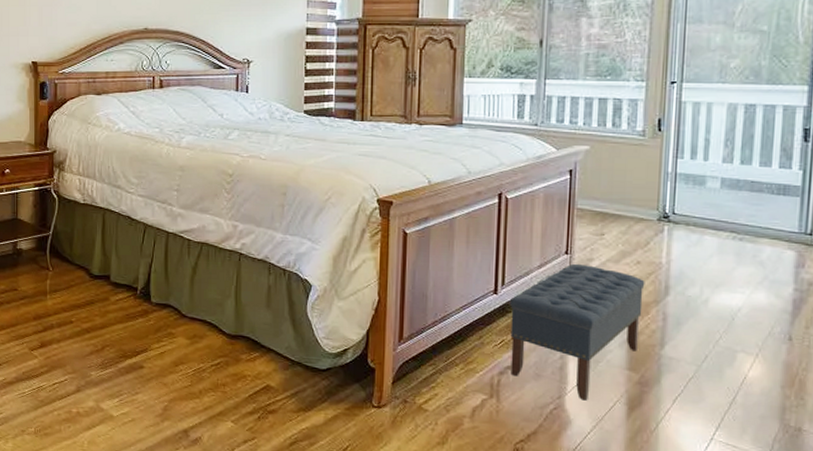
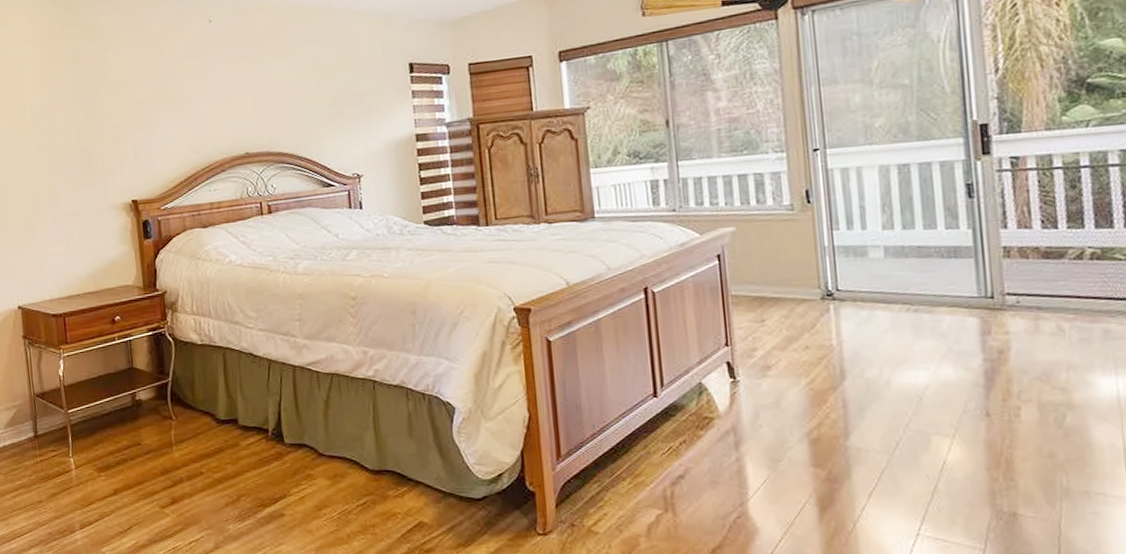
bench: present [510,263,645,401] -> none [672,355,820,505]

